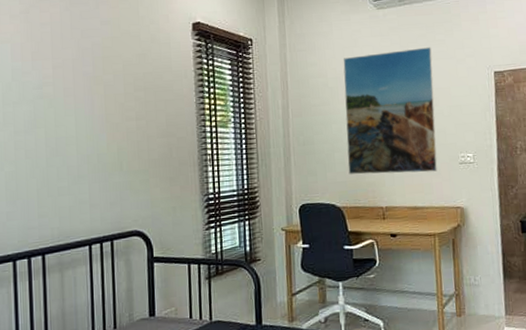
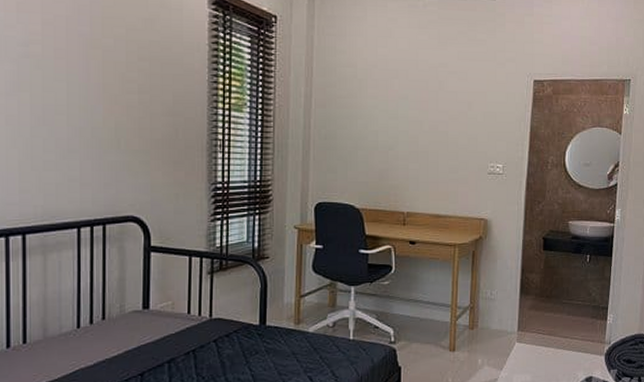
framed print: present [343,47,438,175] -> none [371,46,471,180]

